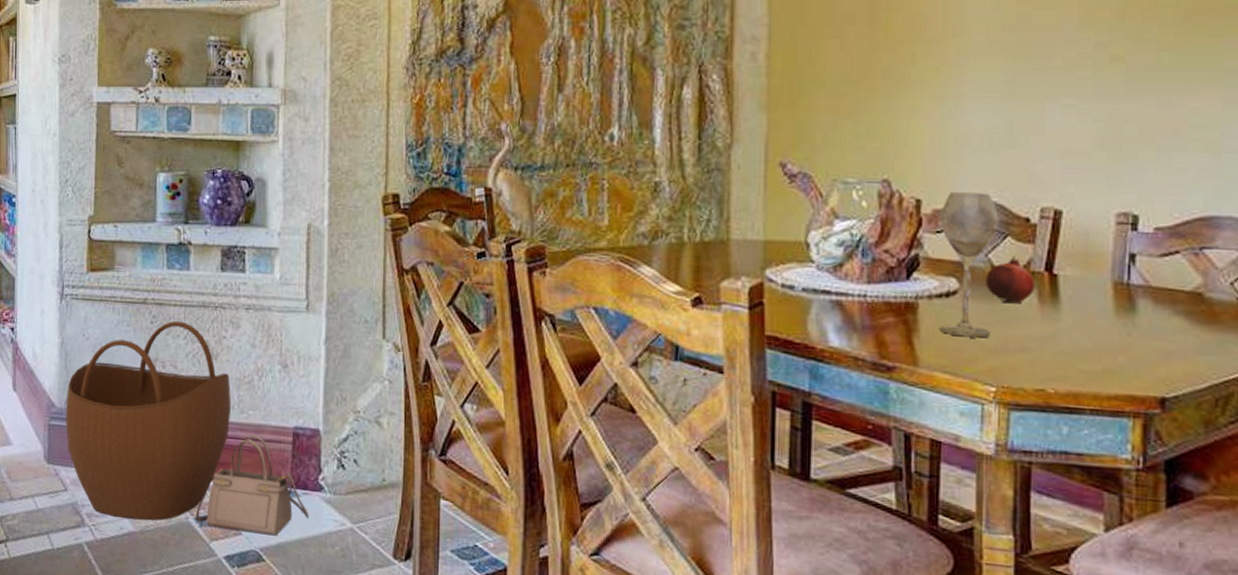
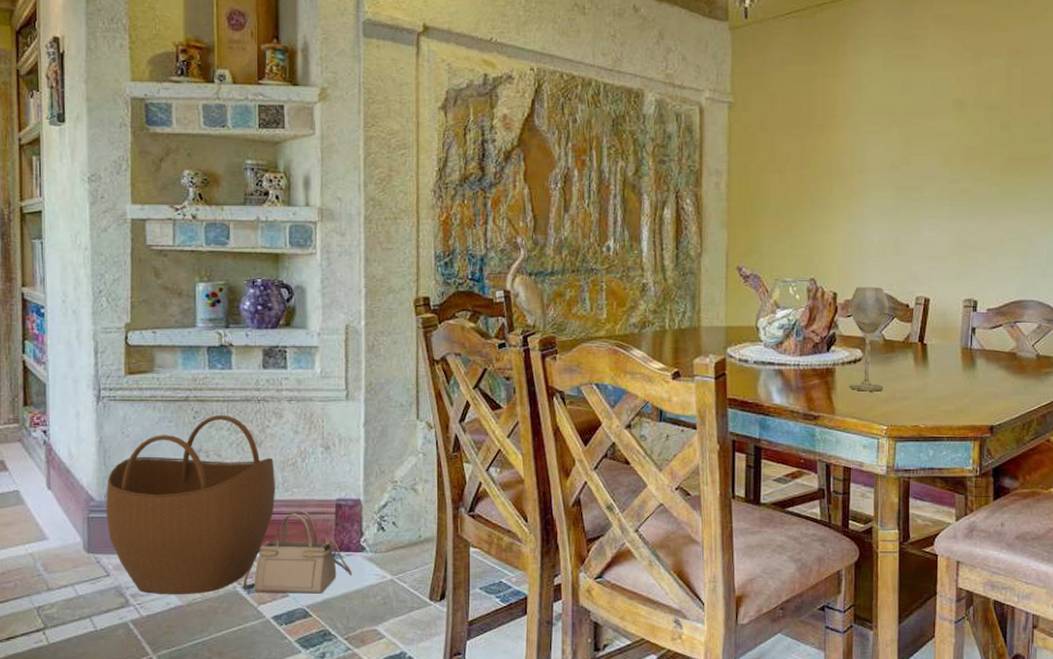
fruit: present [986,255,1035,303] -> none [880,331,912,366]

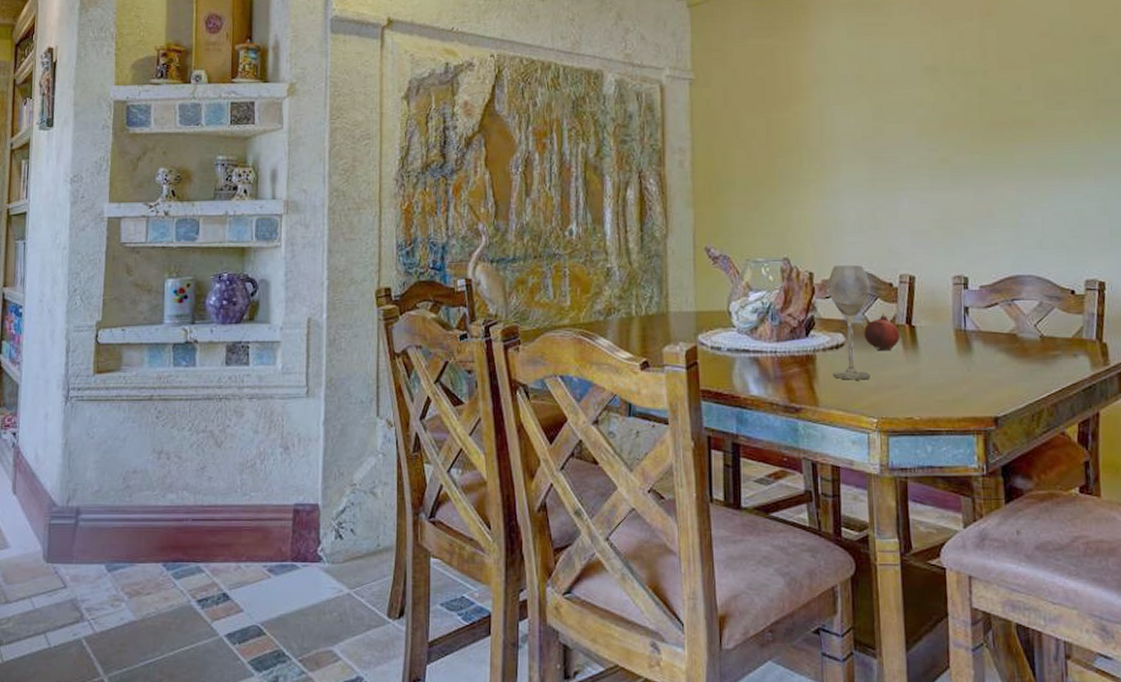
woven basket: present [105,414,276,594] -> none [66,414,234,608]
handbag: present [244,508,352,594] -> none [198,514,308,609]
fruit: none [880,331,912,366] -> present [864,313,900,351]

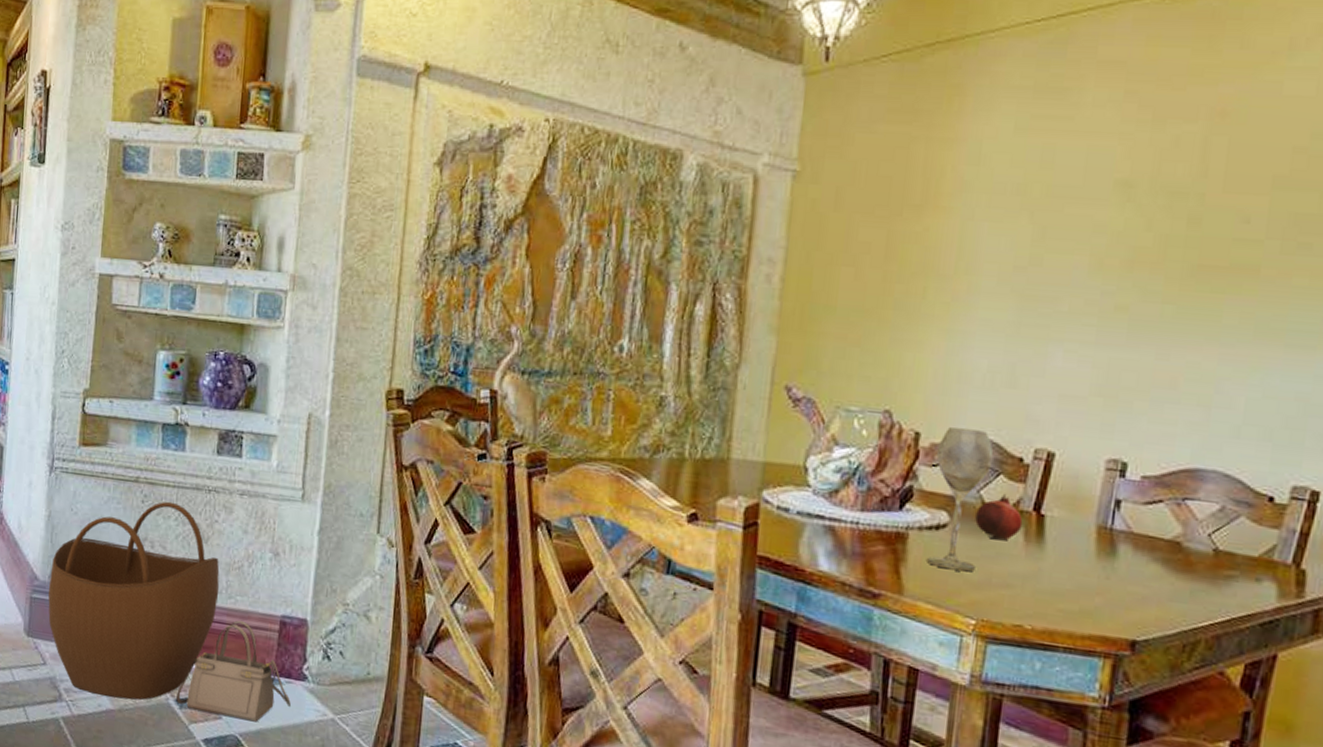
woven basket: none [66,414,234,608] -> present [48,501,220,700]
handbag: none [198,514,308,609] -> present [176,620,291,722]

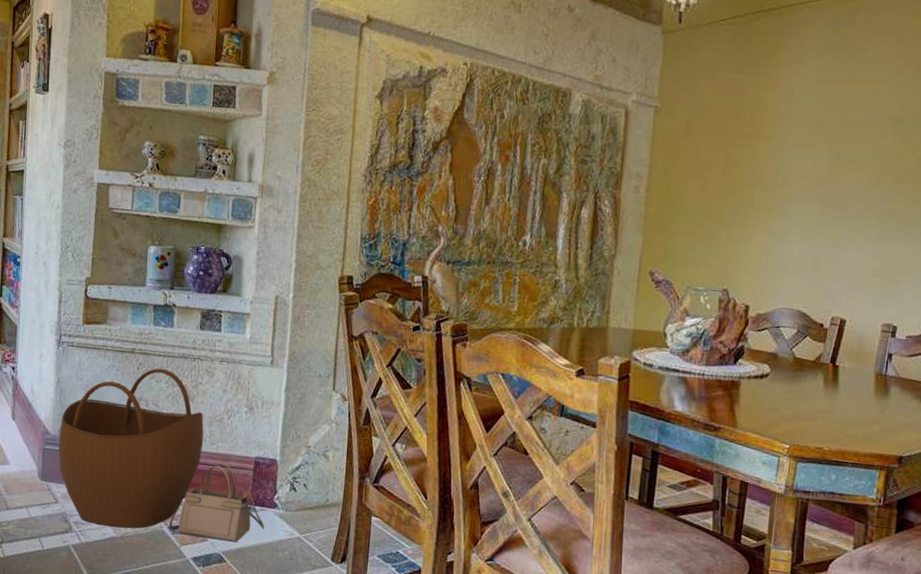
wineglass: present [926,427,994,572] -> none [753,302,802,409]
fruit: present [975,493,1023,540] -> none [789,350,823,385]

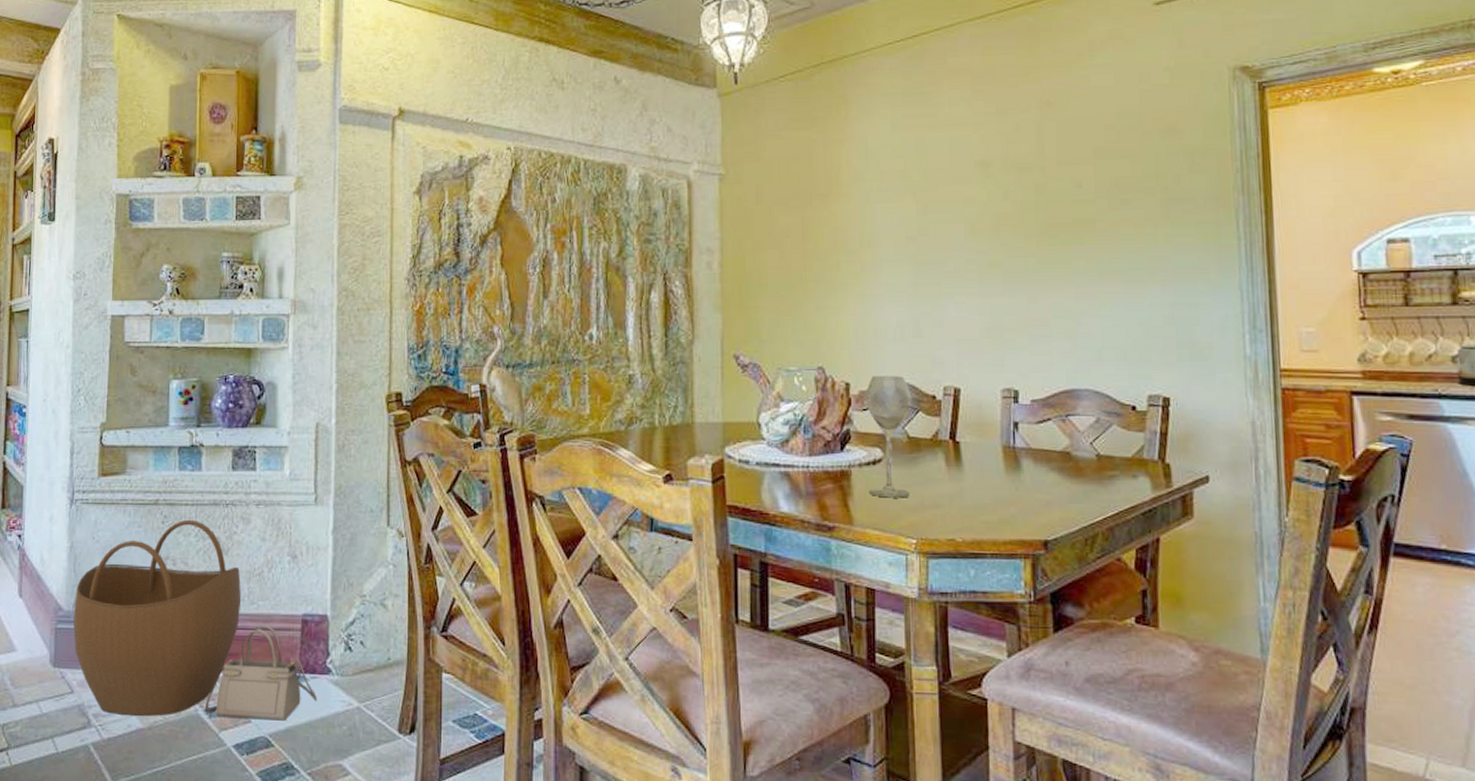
wineglass: none [753,302,802,409] -> present [866,376,912,498]

